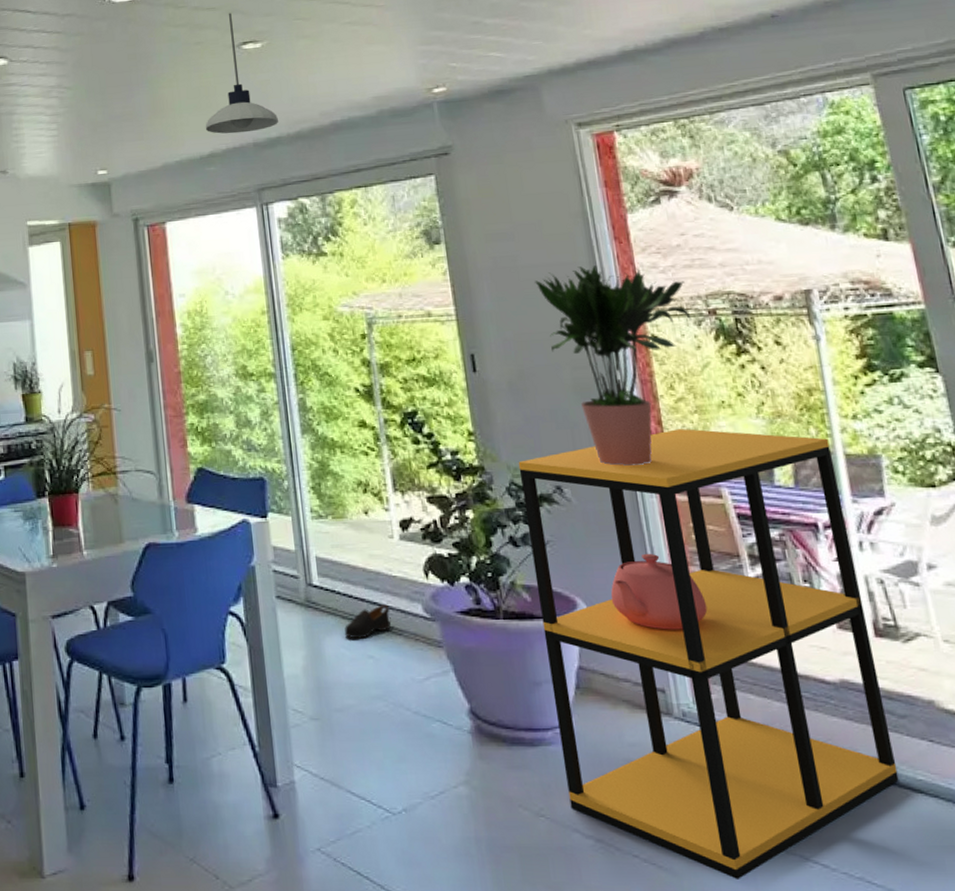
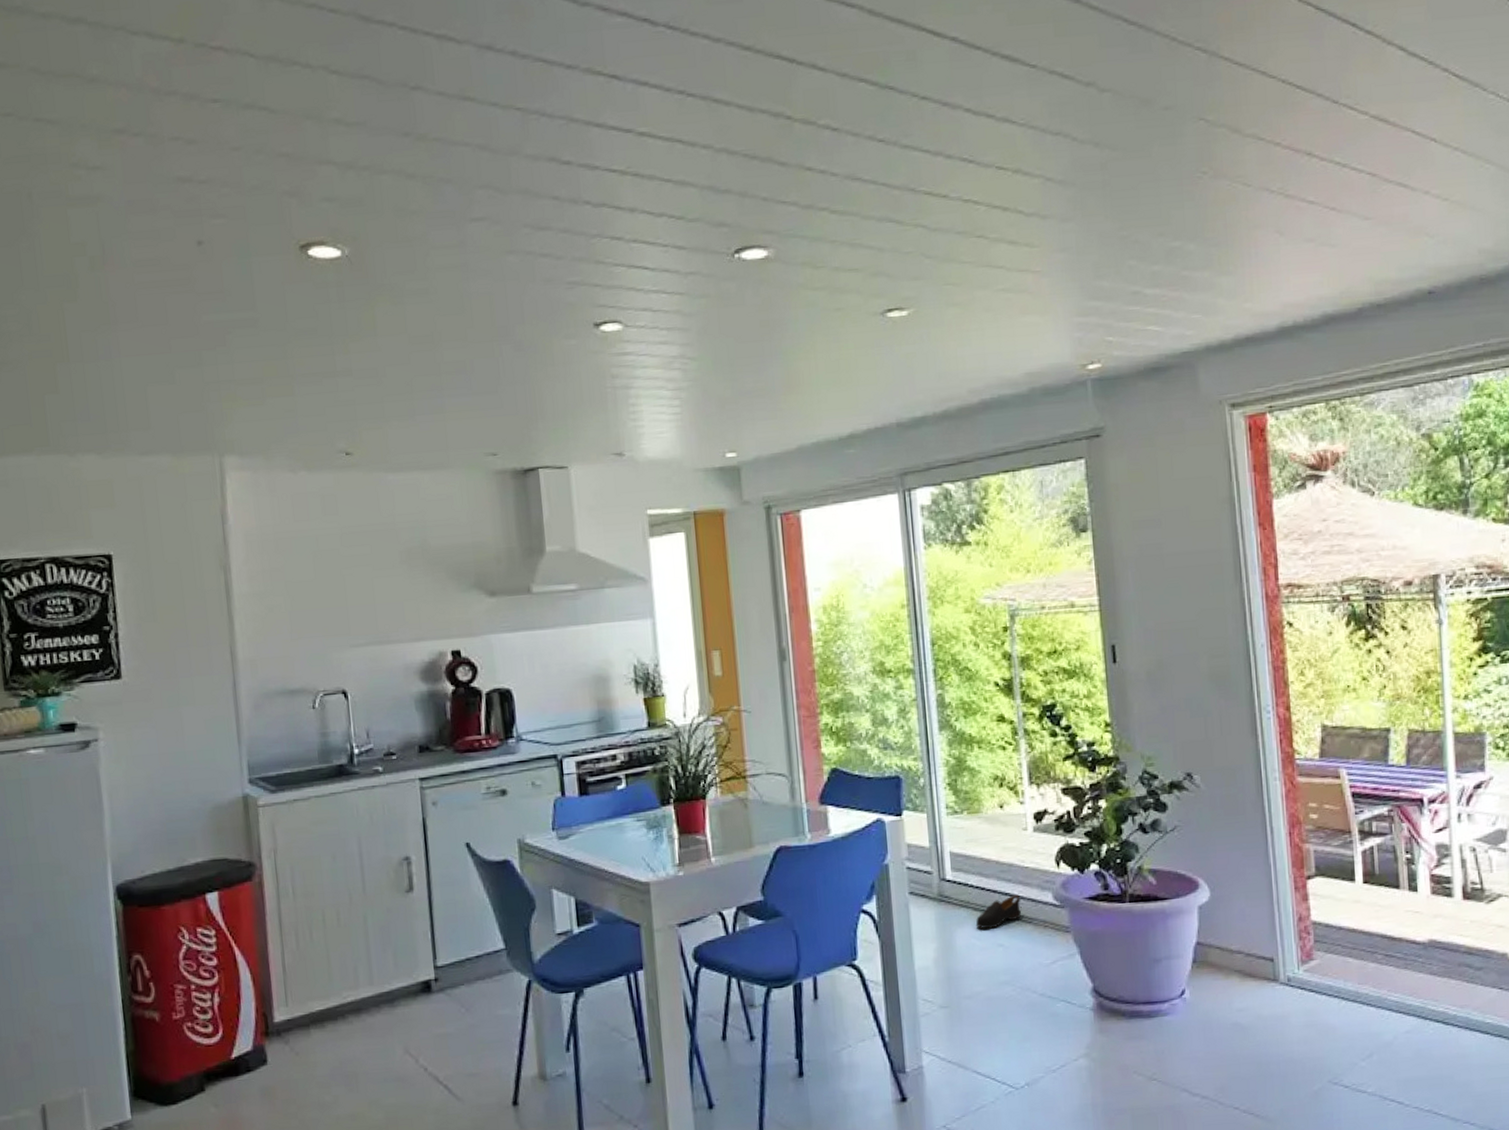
pendant light: present [205,13,279,134] -> none [844,275,925,413]
shelving unit: present [518,429,899,879] -> none [1152,713,1470,1121]
potted plant: present [535,265,692,466] -> none [1179,552,1326,752]

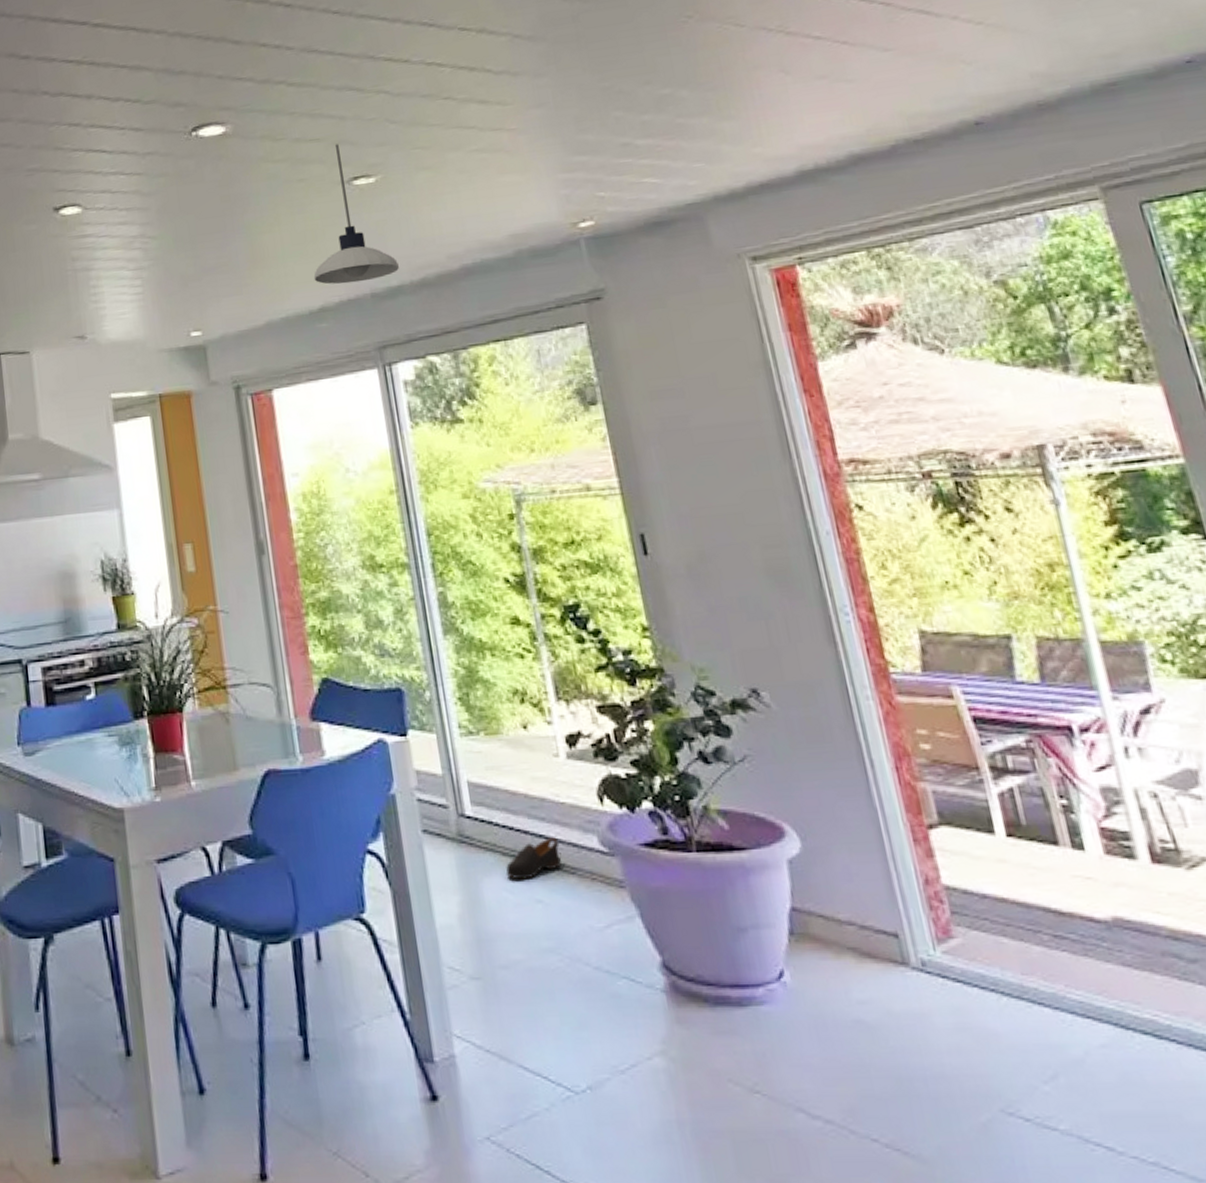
pendant light: none [844,275,925,413] -> present [313,144,400,285]

